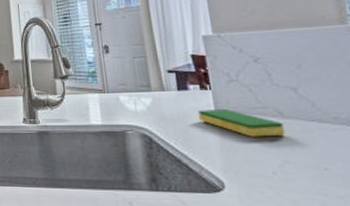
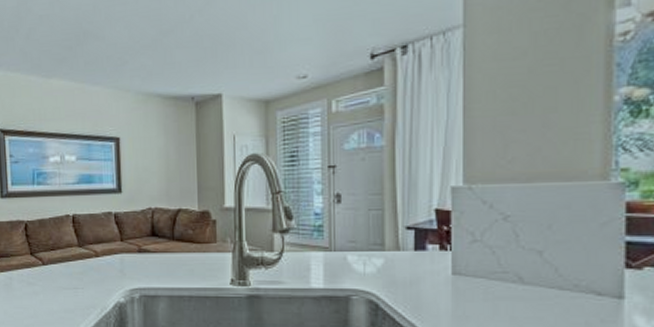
dish sponge: present [198,108,286,137] -> none [434,272,522,305]

